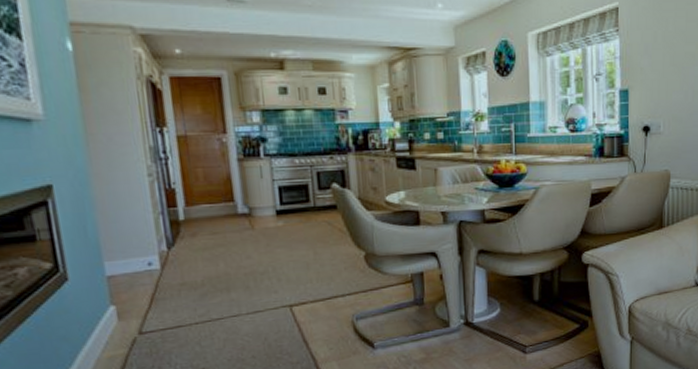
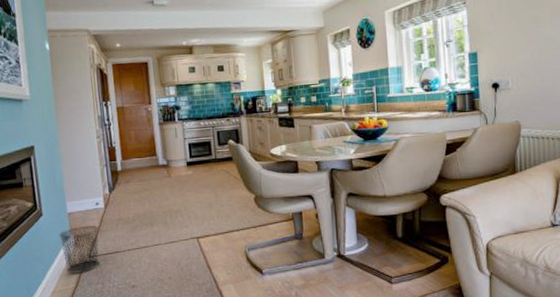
waste bin: none [93,292,155,357] -> present [59,225,100,275]

